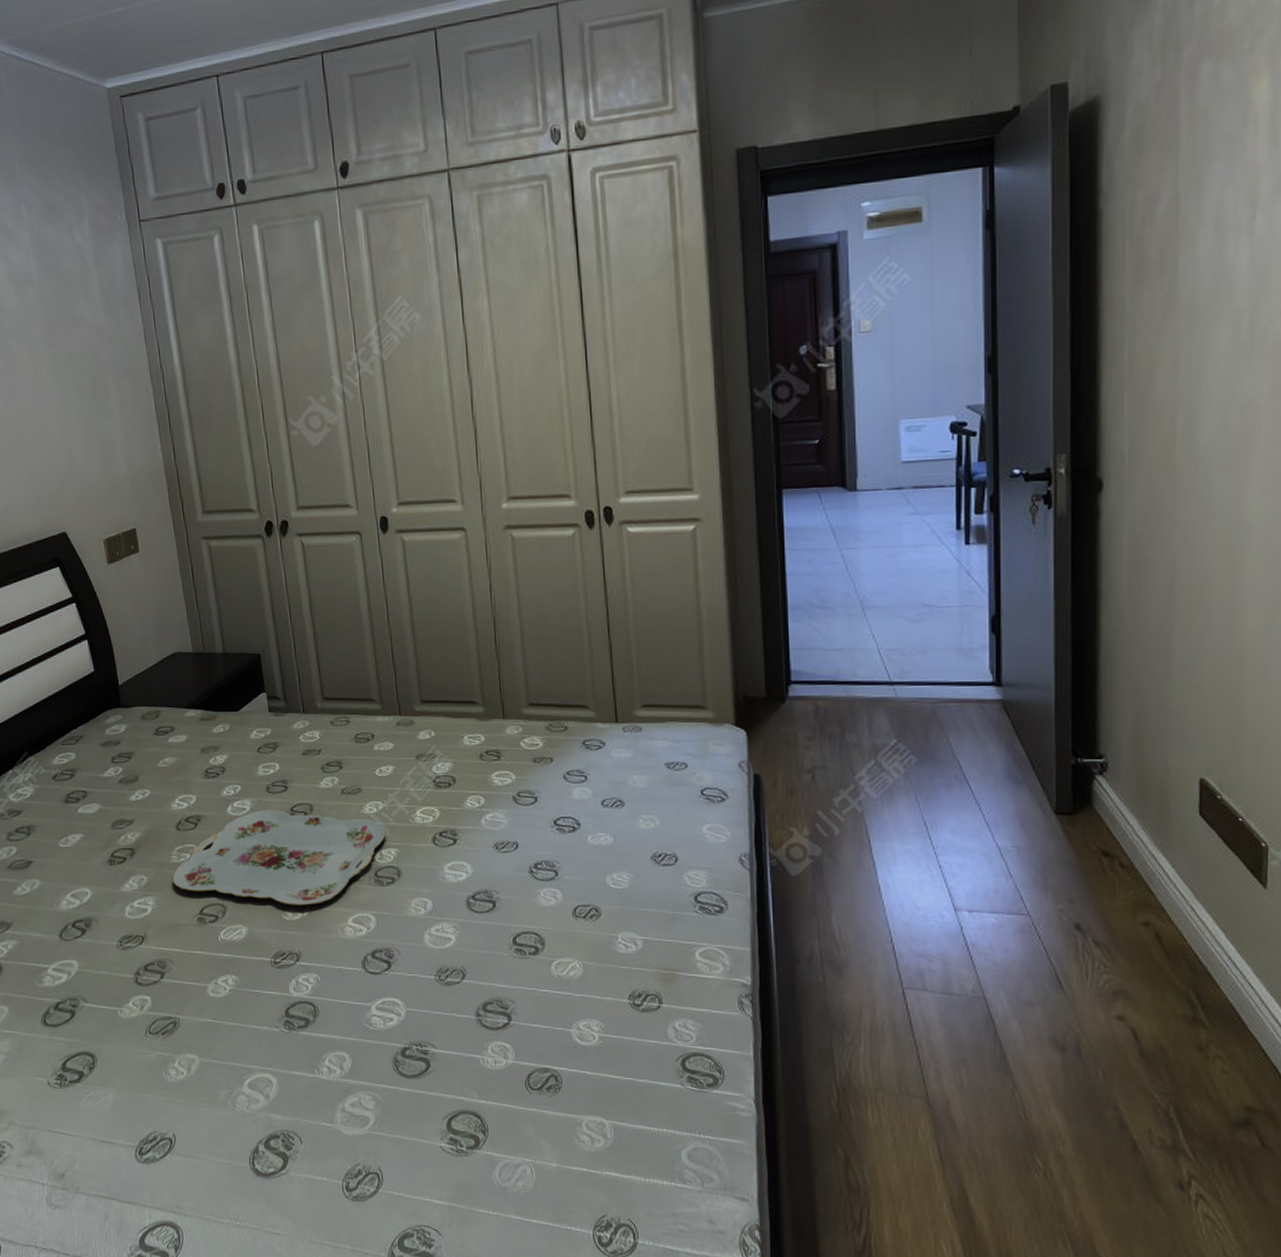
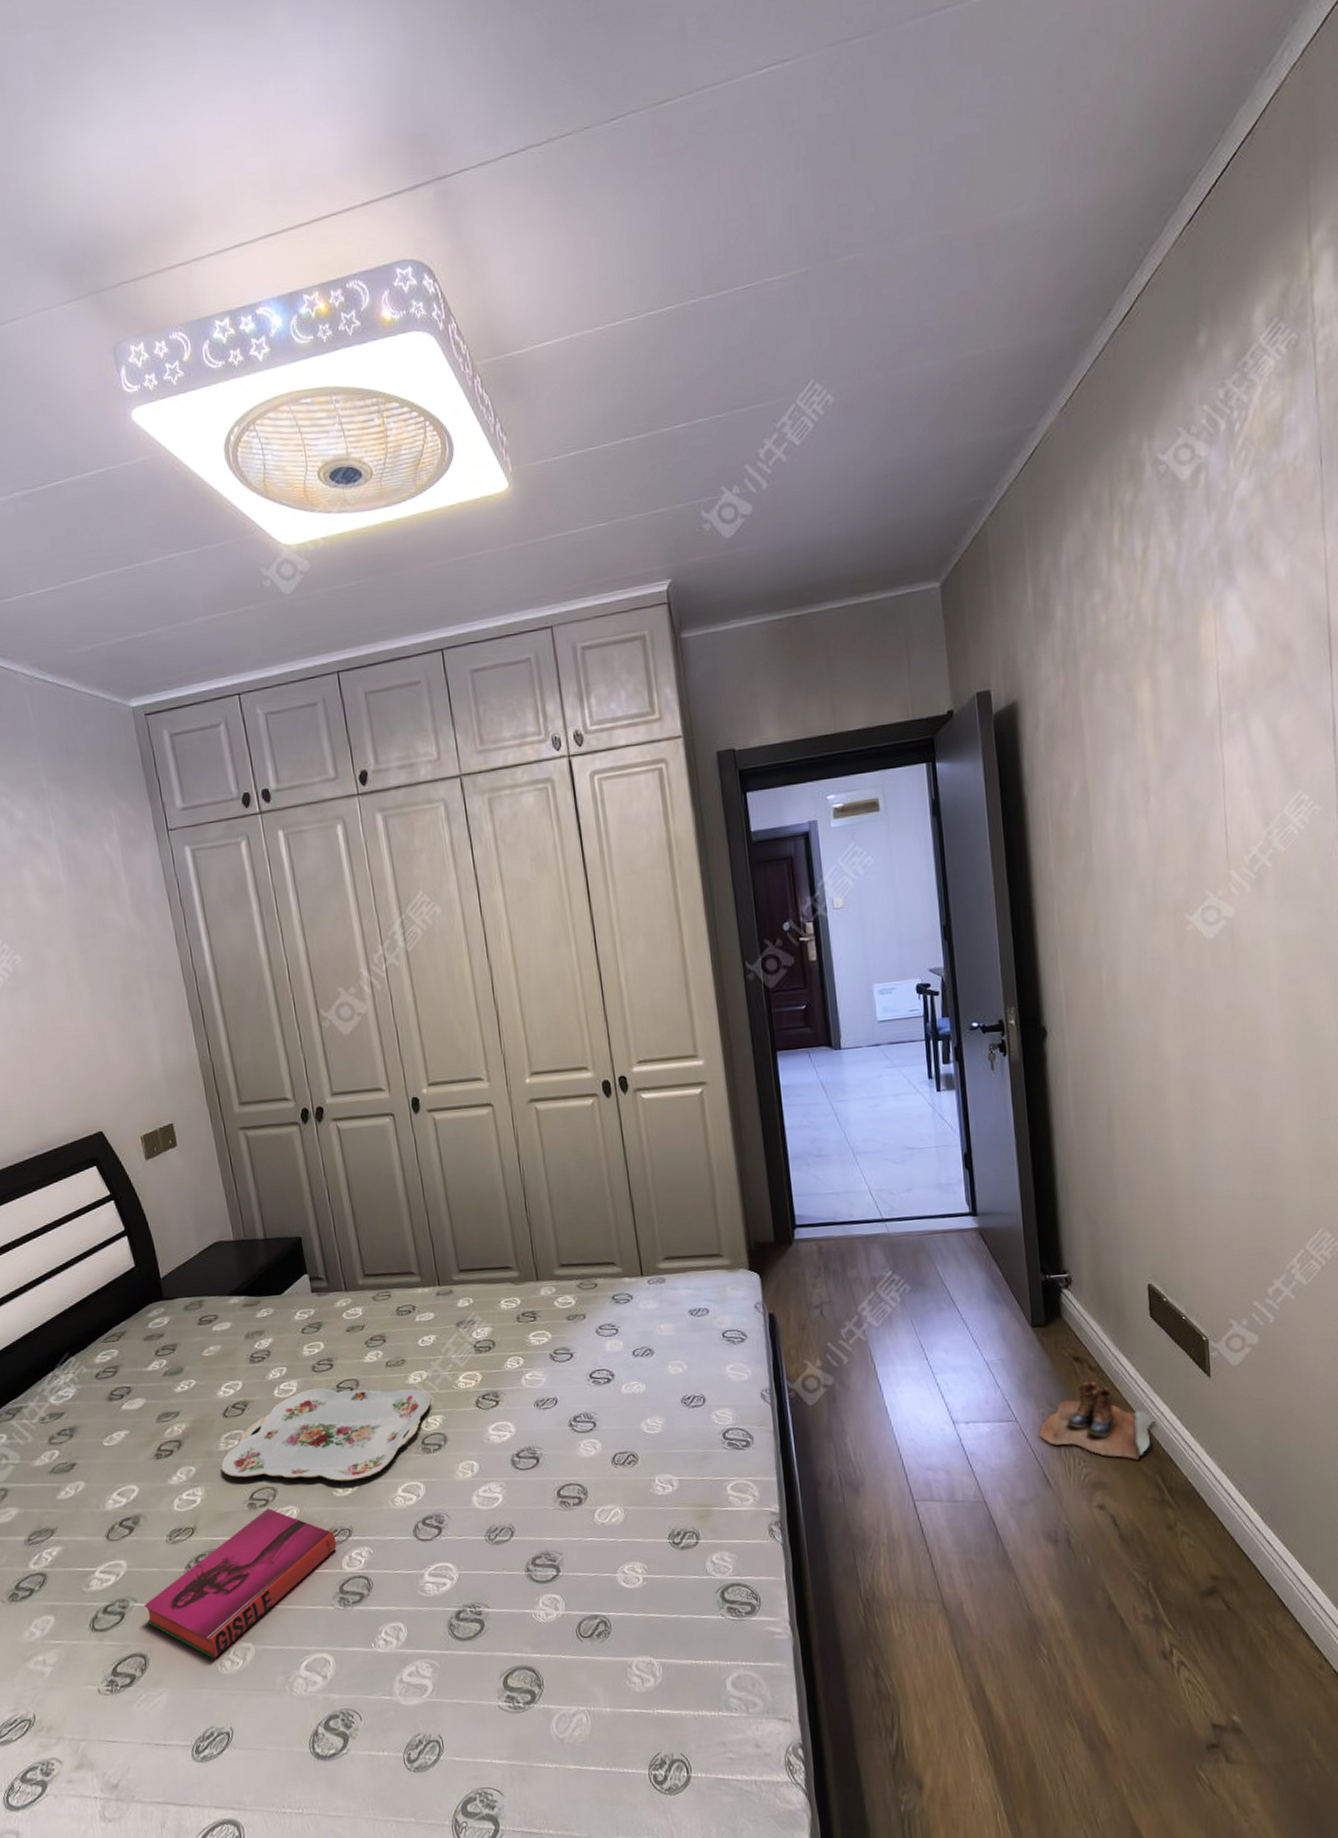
hardback book: none [93,925,285,1066] -> present [144,1509,337,1659]
boots: none [1054,879,1195,971] -> present [1038,1381,1155,1460]

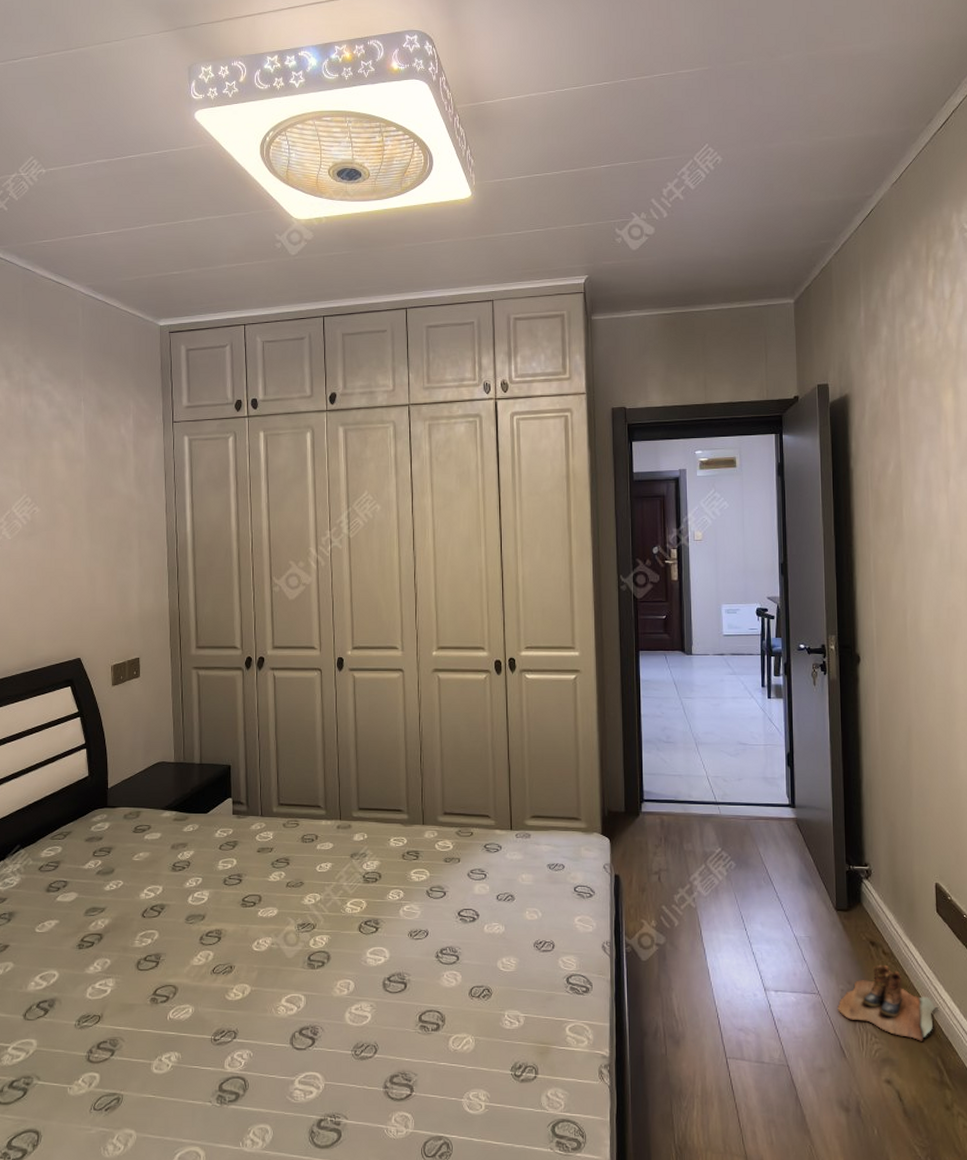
hardback book: present [144,1509,337,1659] -> none [45,1005,223,1142]
serving tray: present [221,1388,431,1482] -> none [133,900,320,987]

